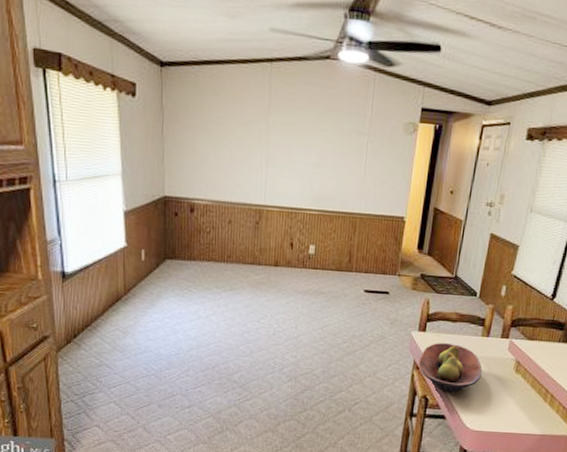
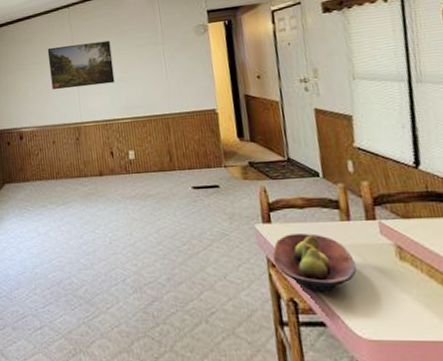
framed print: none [237,108,313,168] -> present [47,40,115,90]

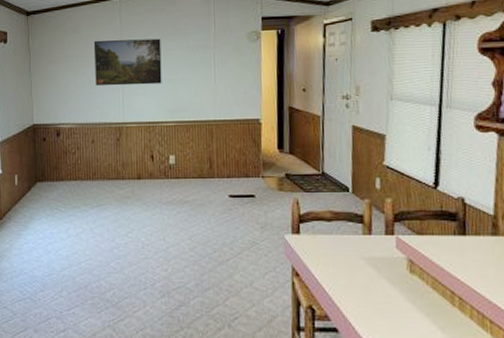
fruit bowl: present [272,232,356,292] -> none [297,244,371,301]

